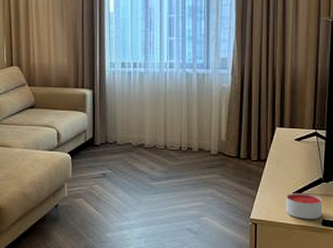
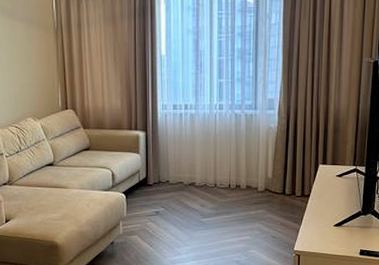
candle: present [286,193,323,219] -> none [327,226,361,249]

